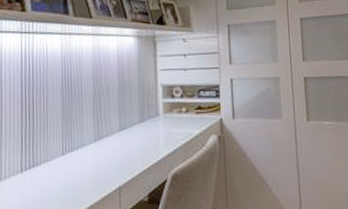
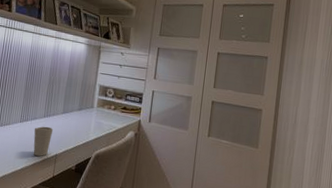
cup: none [85,152,111,195] -> present [33,126,54,156]

